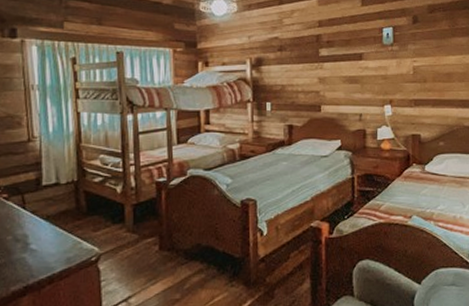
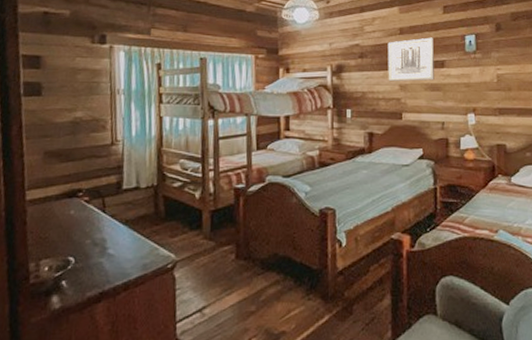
wall art: none [306,30,353,75] -> present [387,37,435,82]

